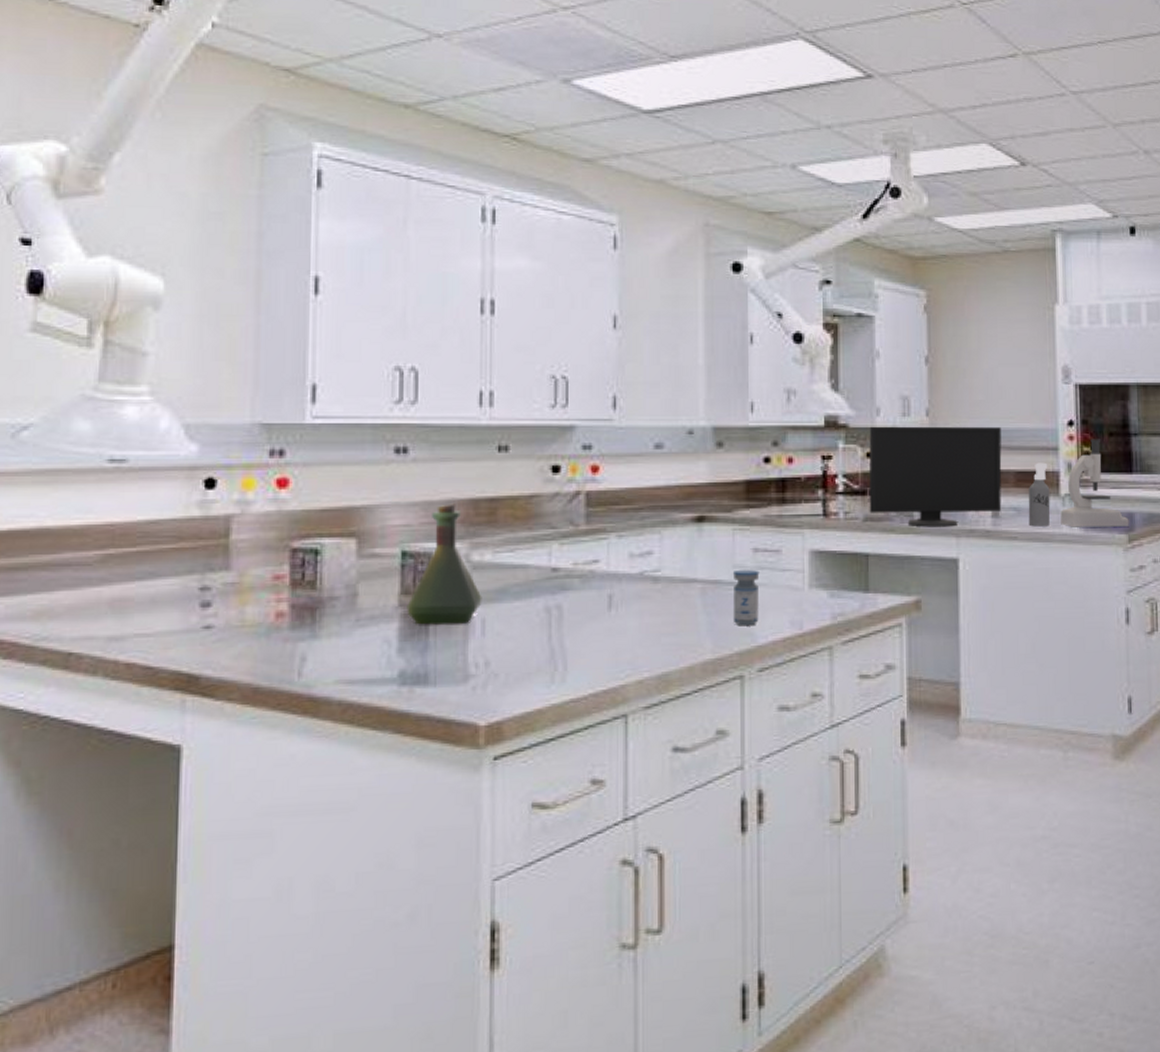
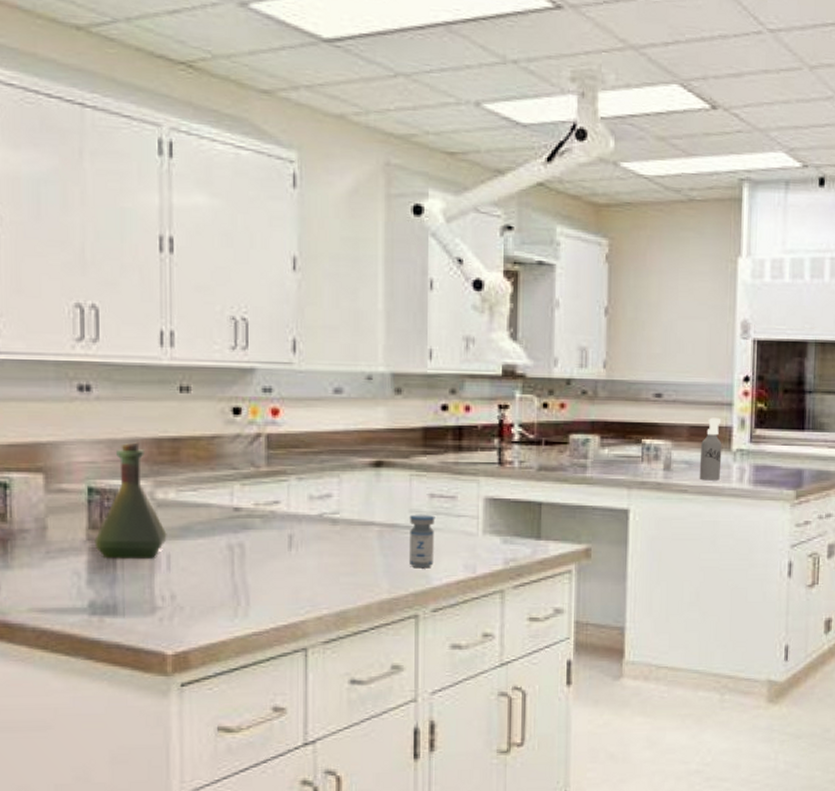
computer monitor: present [869,427,1002,527] -> none [543,378,677,478]
microscope: present [1060,439,1129,527] -> none [731,395,798,483]

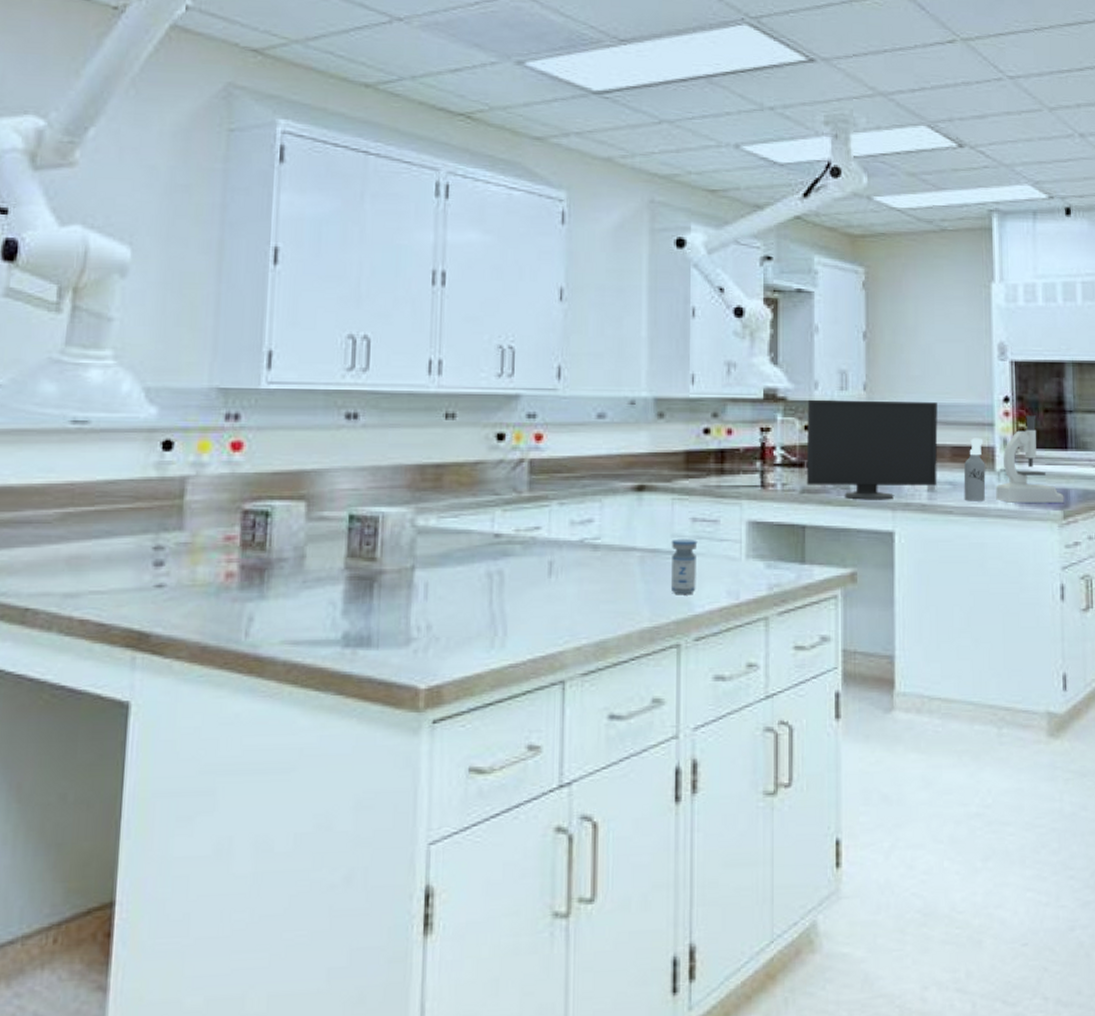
flask: present [94,442,167,559] -> none [352,469,426,588]
computer monitor: none [543,378,677,478] -> present [806,400,938,500]
microscope: none [731,395,798,483] -> present [996,415,1064,503]

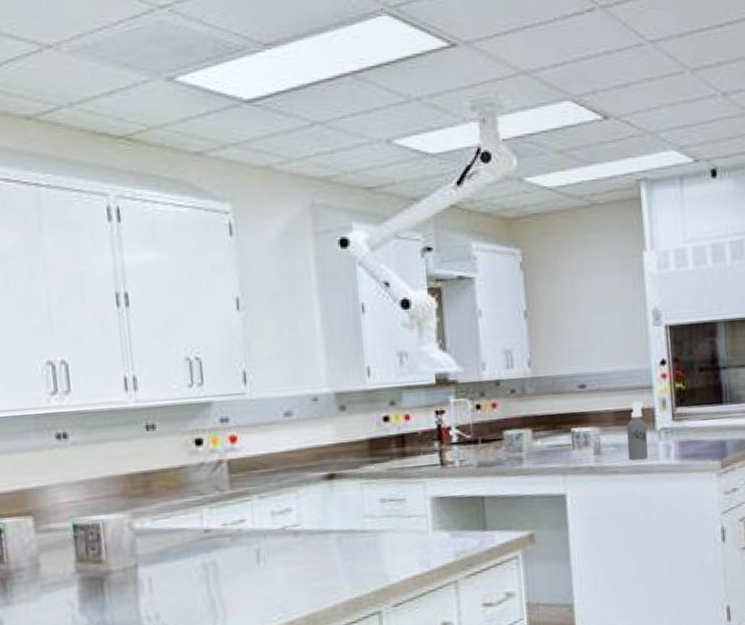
medicine bottle: present [670,538,698,594] -> none [363,517,390,568]
computer monitor: present [806,400,938,500] -> none [477,371,603,468]
microscope: present [996,415,1064,503] -> none [657,375,722,459]

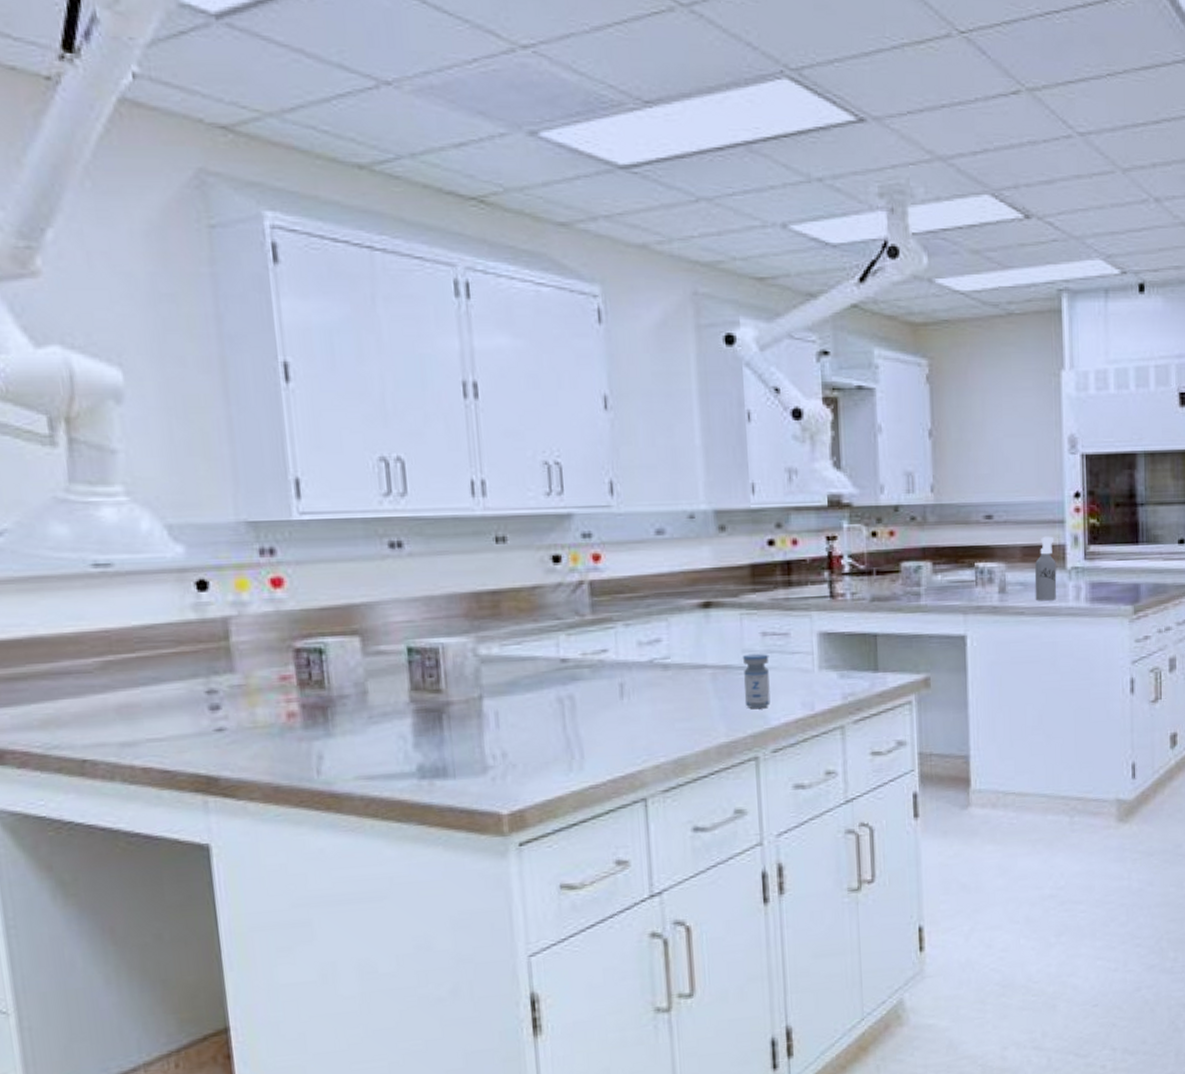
medicine bottle: none [363,517,390,568] -> present [742,653,771,709]

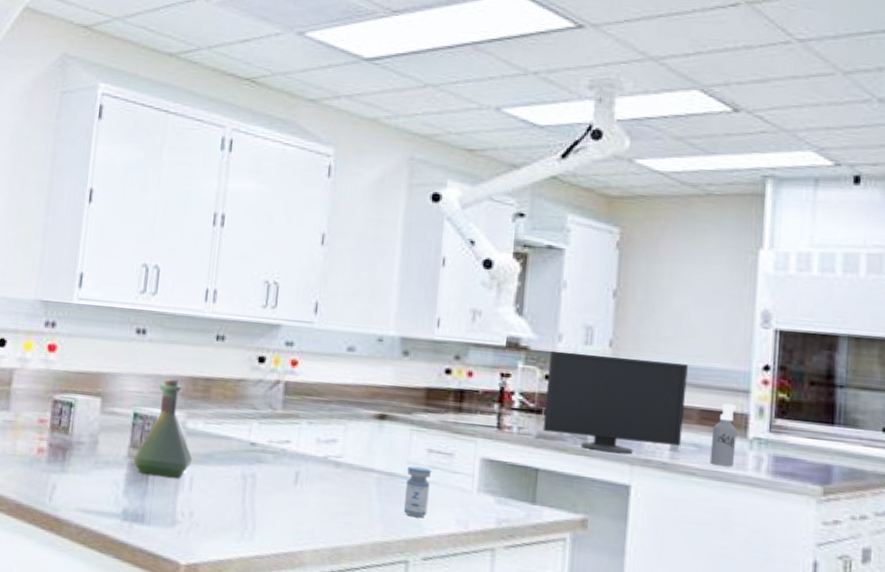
flask: none [418,597,494,719] -> present [133,378,193,478]
computer monitor: none [873,501,1008,605] -> present [542,351,688,454]

